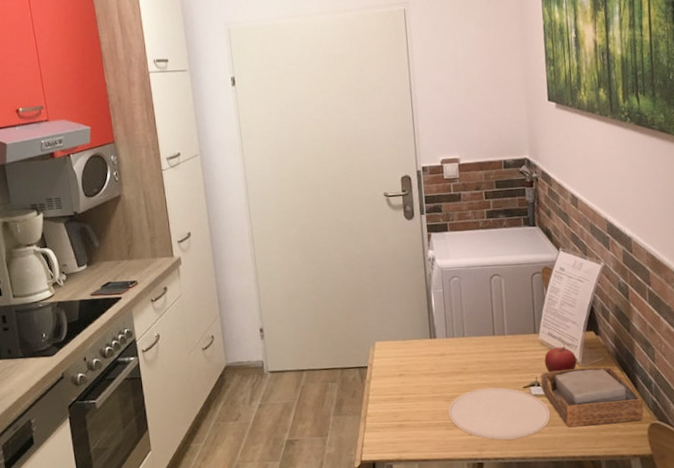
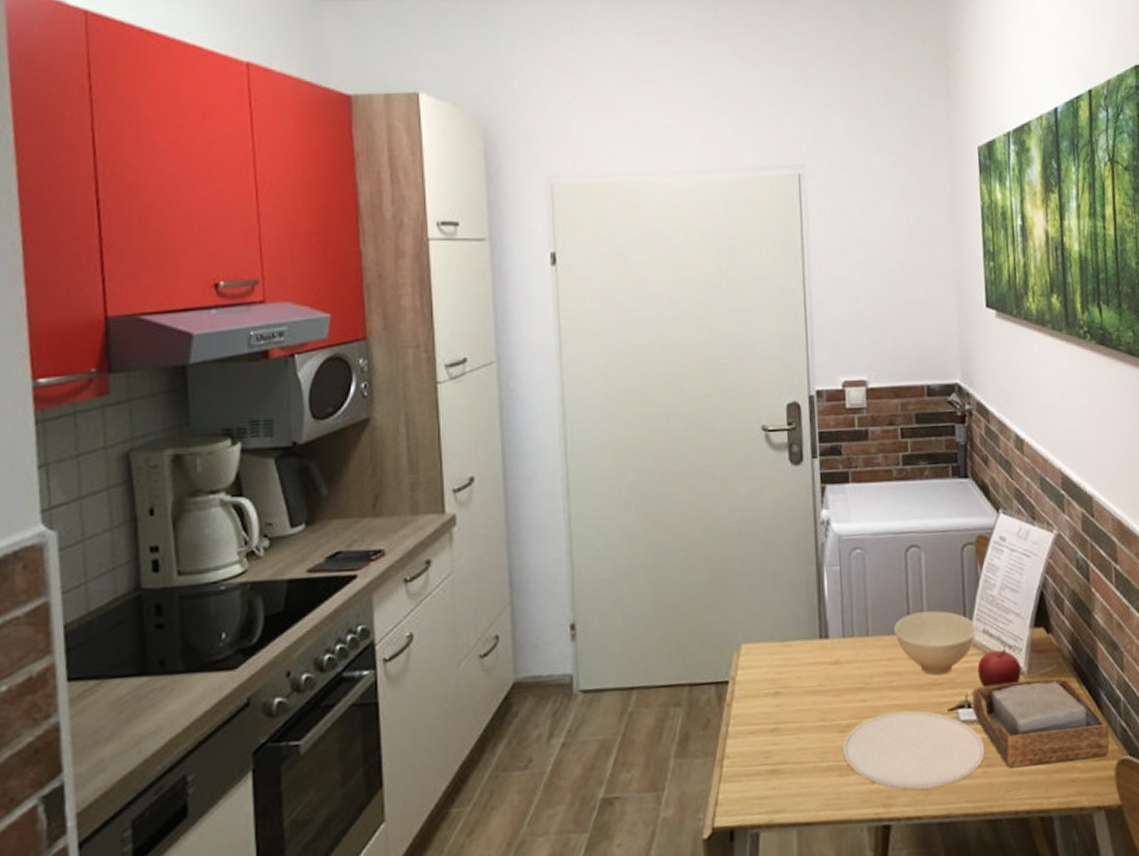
bowl: none [483,320,544,364] -> present [894,610,977,676]

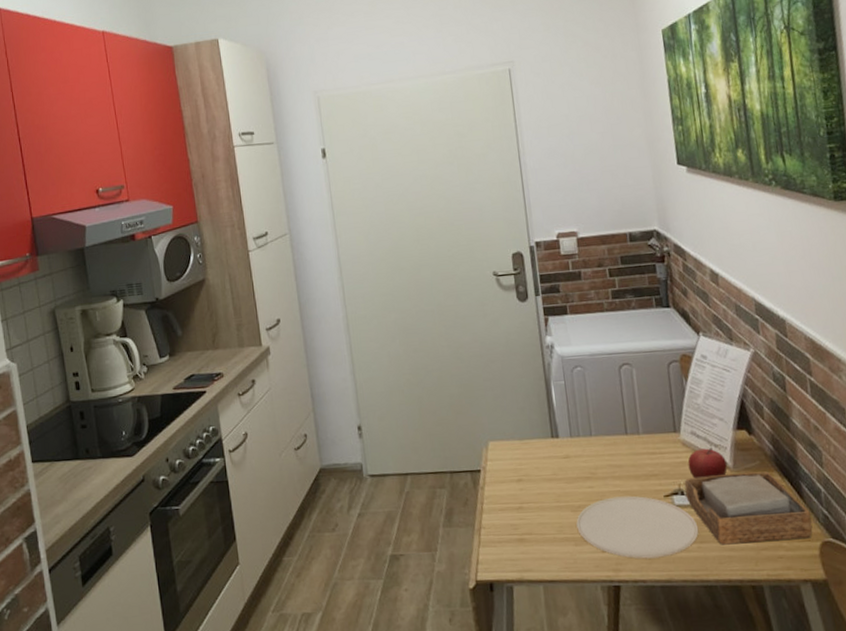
bowl: present [894,610,977,676] -> none [613,416,686,469]

